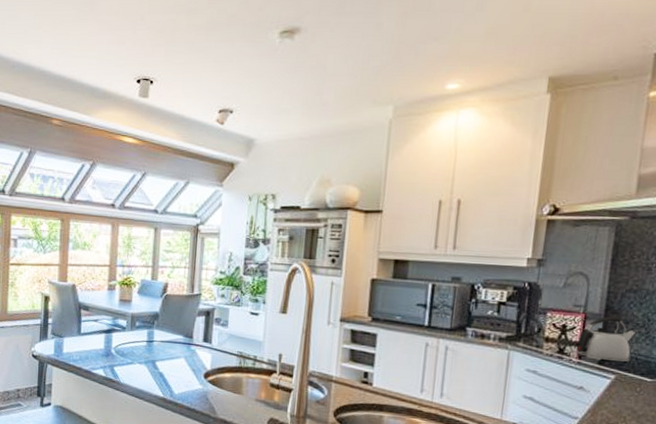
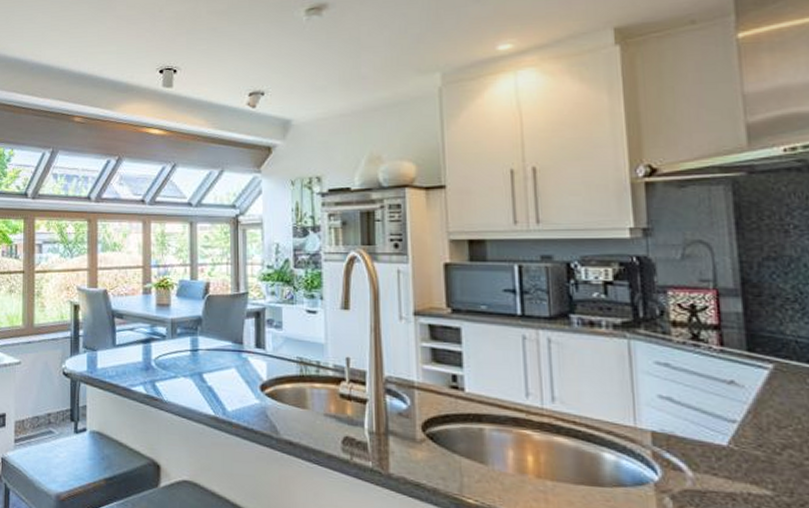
kettle: present [577,316,635,362] -> none [714,290,790,347]

